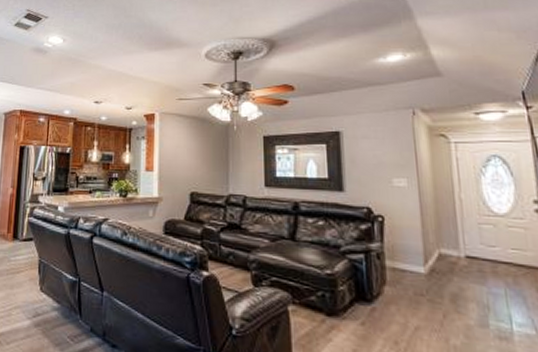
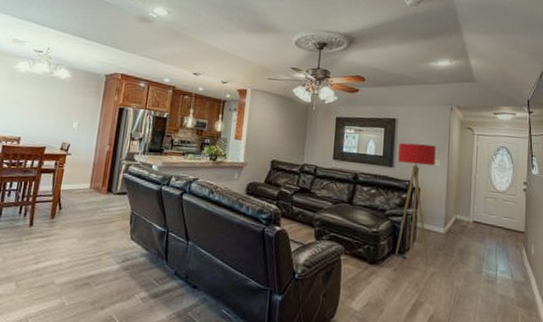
floor lamp: none [348,160,410,321] -> present [395,142,436,269]

